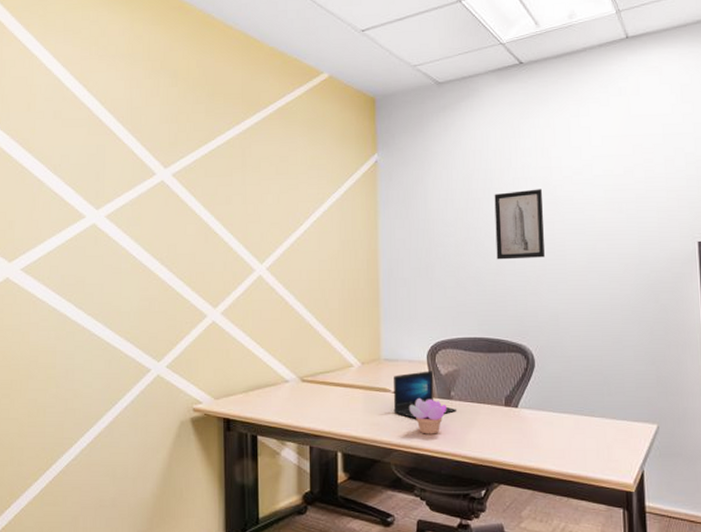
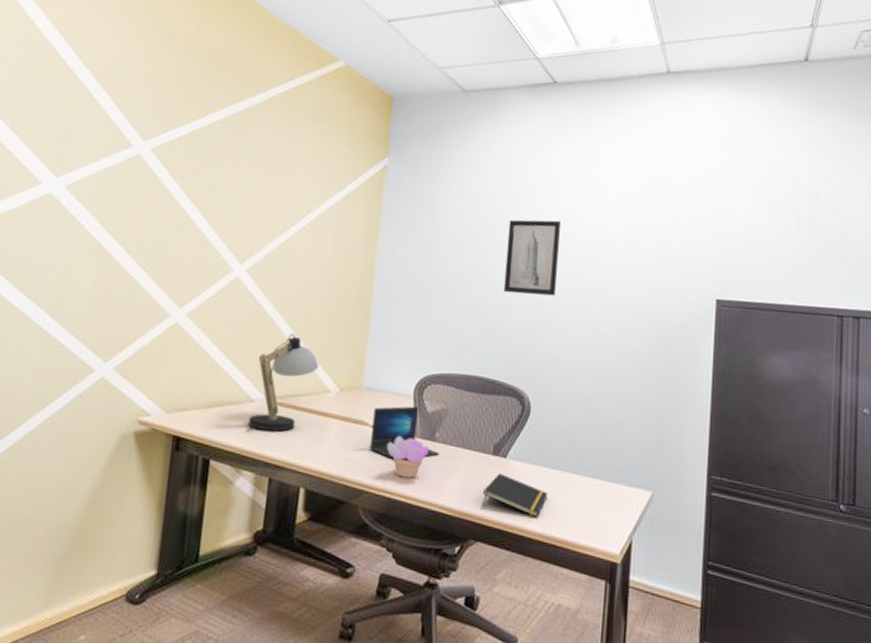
desk lamp: none [285,318,340,408] -> present [246,333,319,432]
notepad: none [501,422,560,458] -> present [482,473,548,518]

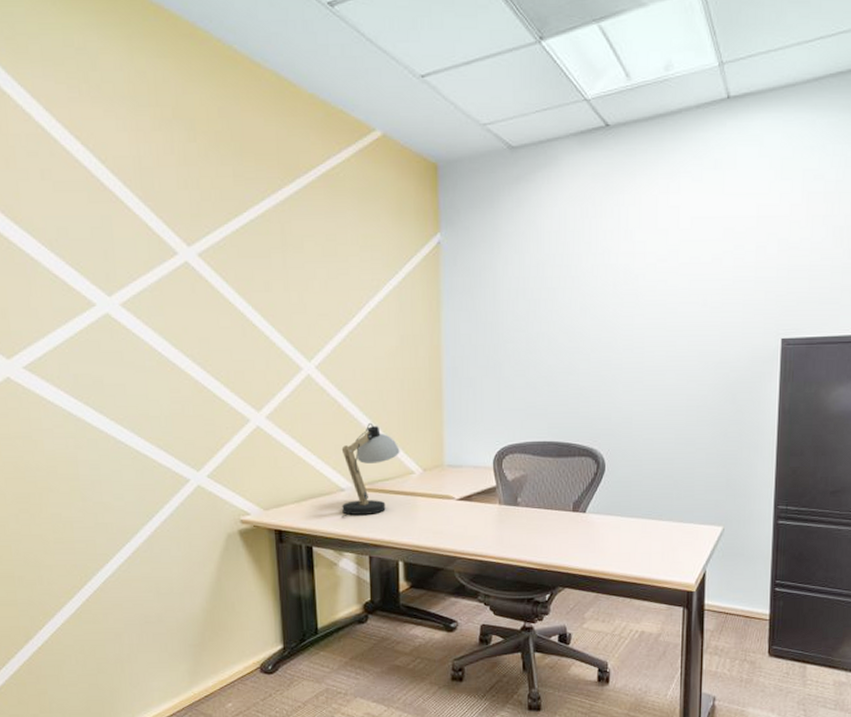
laptop: present [369,406,439,459] -> none [457,477,523,526]
succulent plant: present [387,436,430,479] -> none [474,505,513,541]
notepad: present [482,473,548,518] -> none [567,527,627,562]
wall art: present [503,219,561,296] -> none [570,278,622,358]

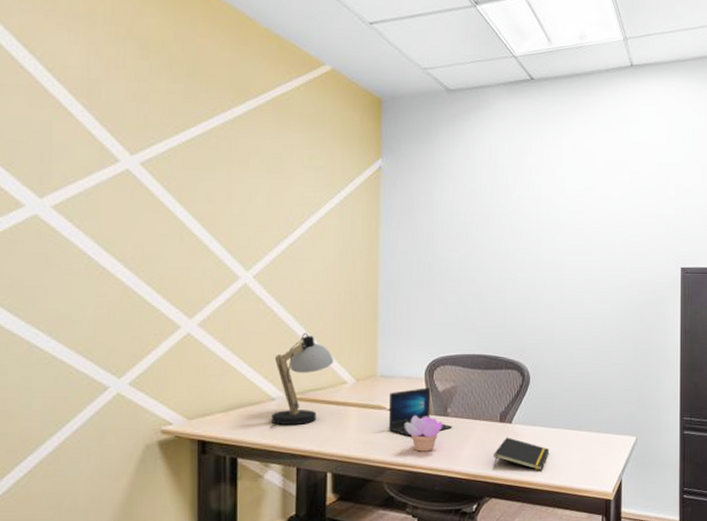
laptop: none [457,477,523,526] -> present [388,387,452,437]
succulent plant: none [474,505,513,541] -> present [405,416,443,452]
notepad: none [567,527,627,562] -> present [494,437,550,471]

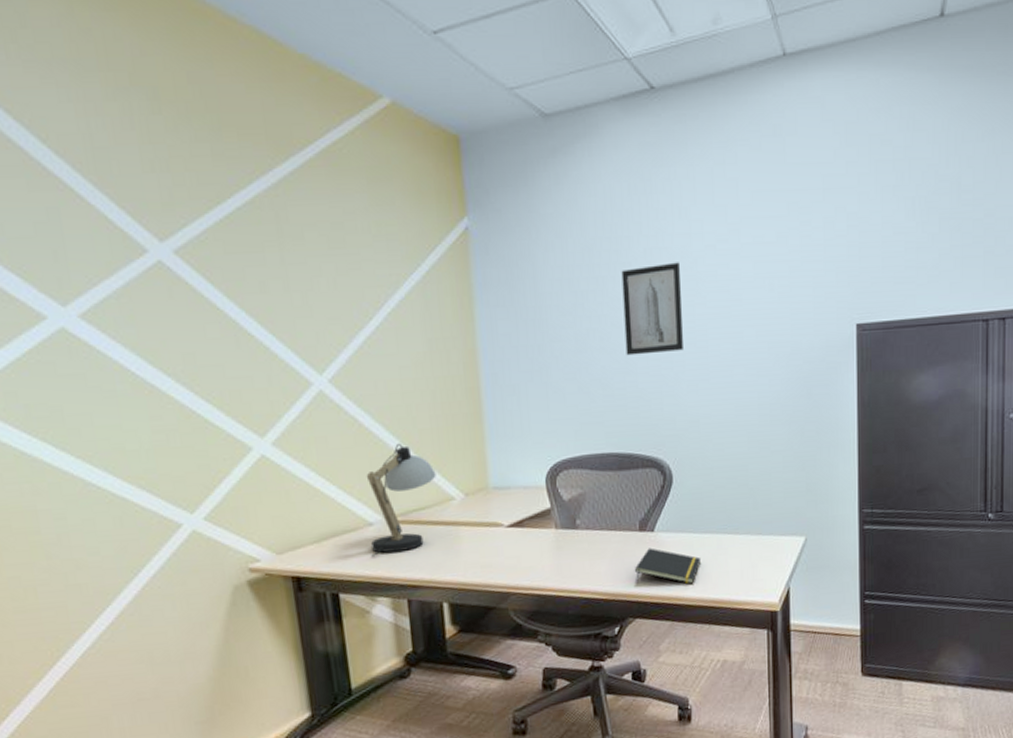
laptop: present [388,387,452,437] -> none [506,497,583,556]
succulent plant: present [405,416,443,452] -> none [527,530,573,572]
wall art: none [499,208,545,277] -> present [621,262,683,356]

